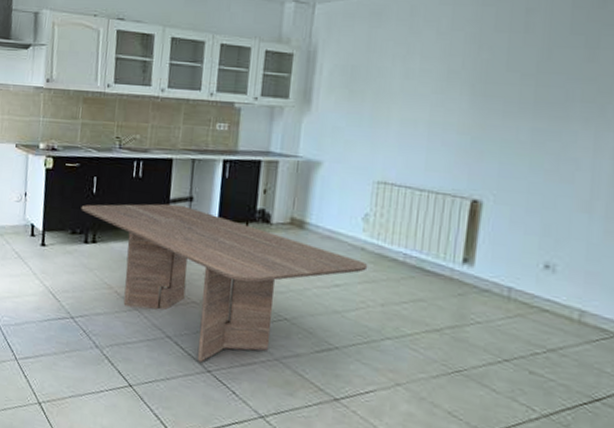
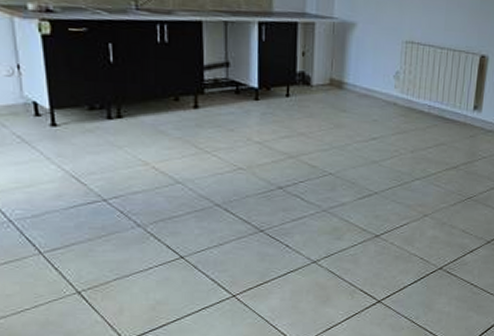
dining table: present [81,203,368,363] -> none [97,70,400,224]

